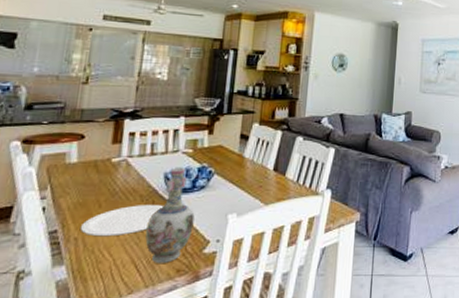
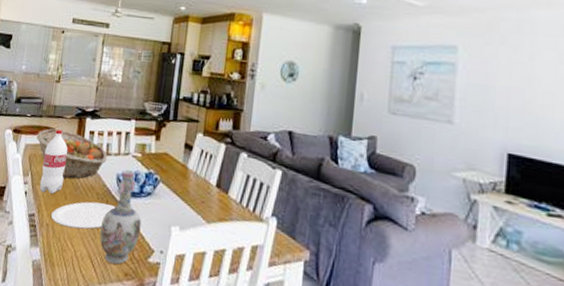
fruit basket: none [57,134,152,186] -> present [36,128,108,179]
bottle: none [63,135,102,206] -> present [40,129,68,194]

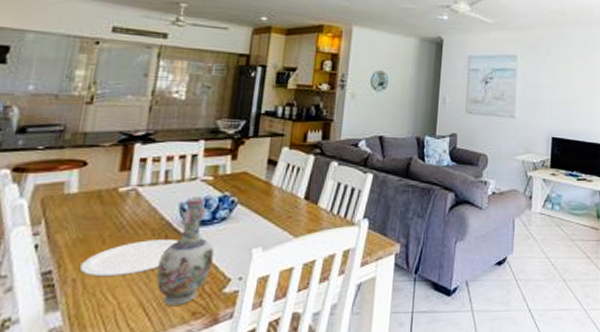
fruit basket: present [36,128,108,179] -> none [54,161,167,219]
bottle: present [40,129,68,194] -> none [60,161,107,242]

